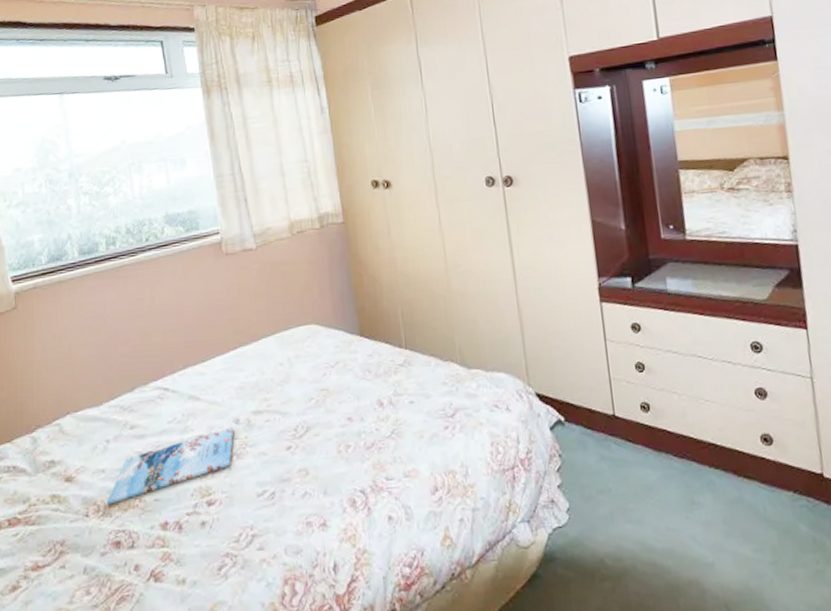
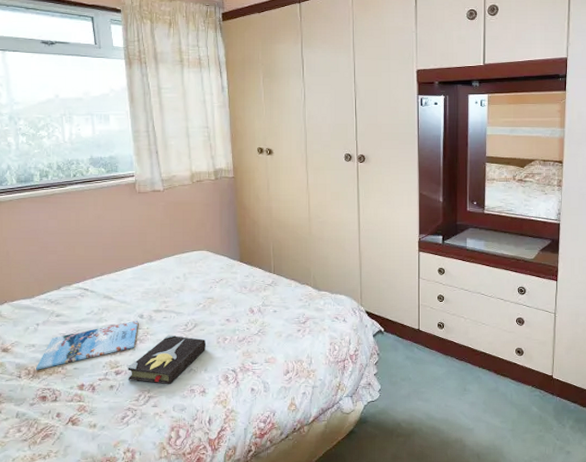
hardback book: none [223,444,323,518] -> present [128,334,205,385]

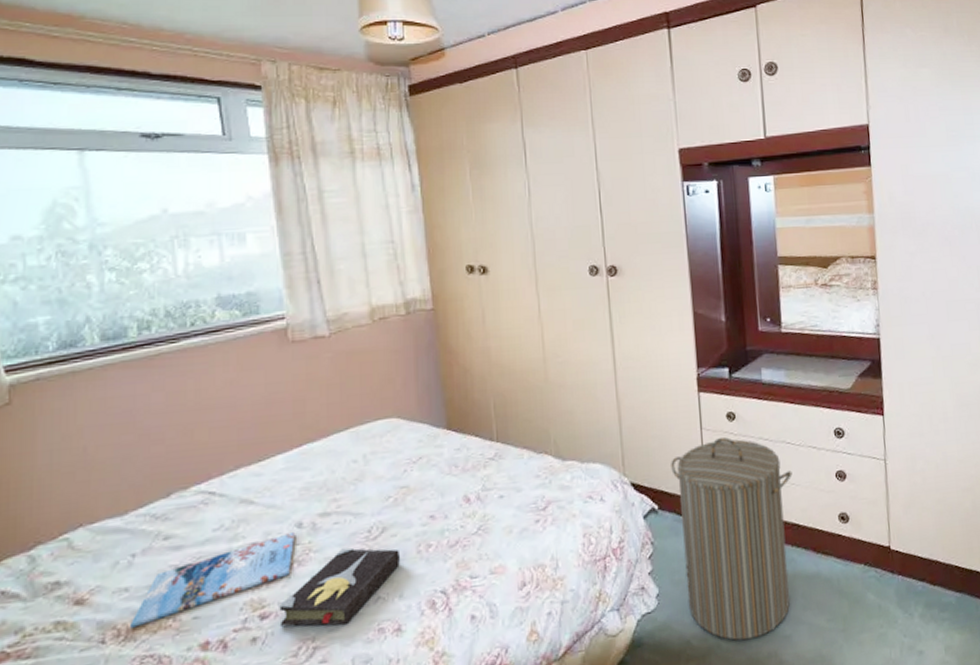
laundry hamper: none [395,285,484,428] -> present [671,437,793,641]

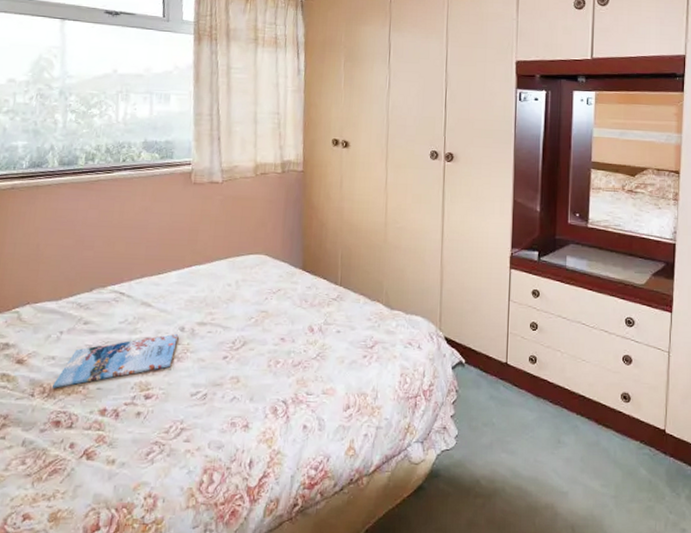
hardback book: present [279,547,400,628] -> none [158,353,254,415]
laundry hamper: present [671,437,793,641] -> none [480,310,584,489]

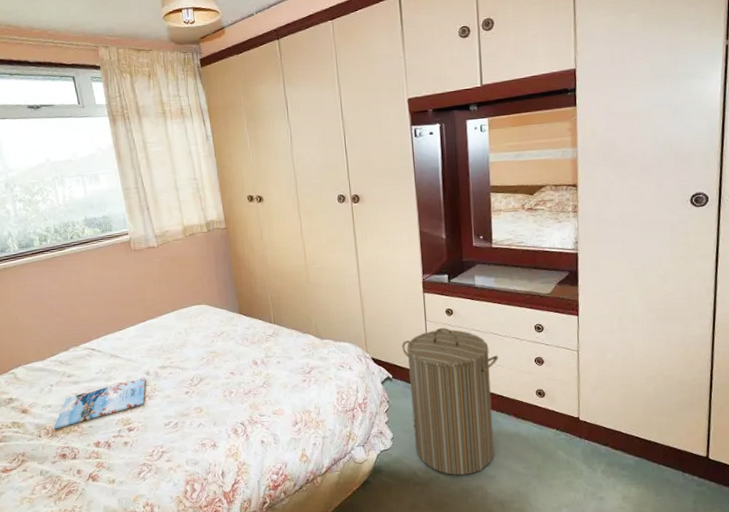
laundry hamper: none [480,310,584,489] -> present [402,327,499,476]

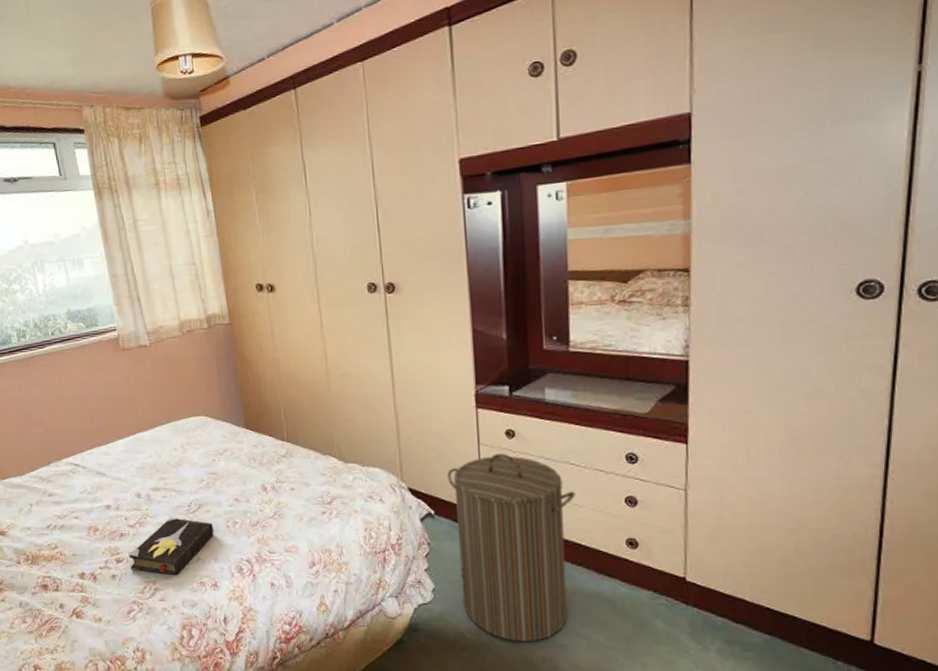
magazine: present [54,377,146,430] -> none [34,499,136,556]
hardback book: none [139,390,213,440] -> present [129,517,214,576]

